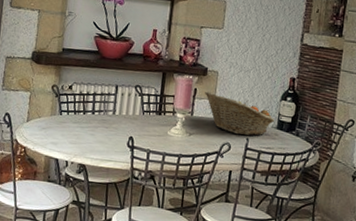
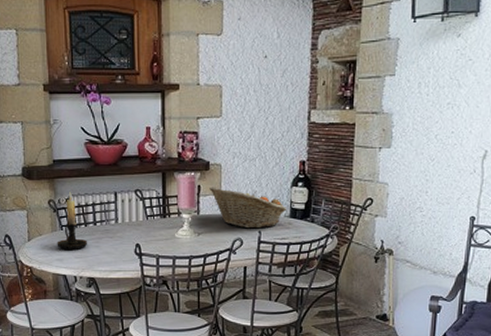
candle holder: none [54,78,83,136] -> present [57,191,87,251]

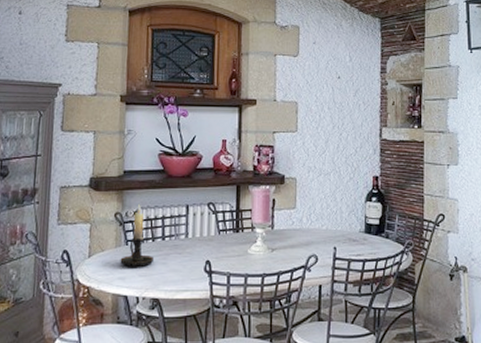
fruit basket: present [209,187,287,229] -> none [284,201,362,245]

